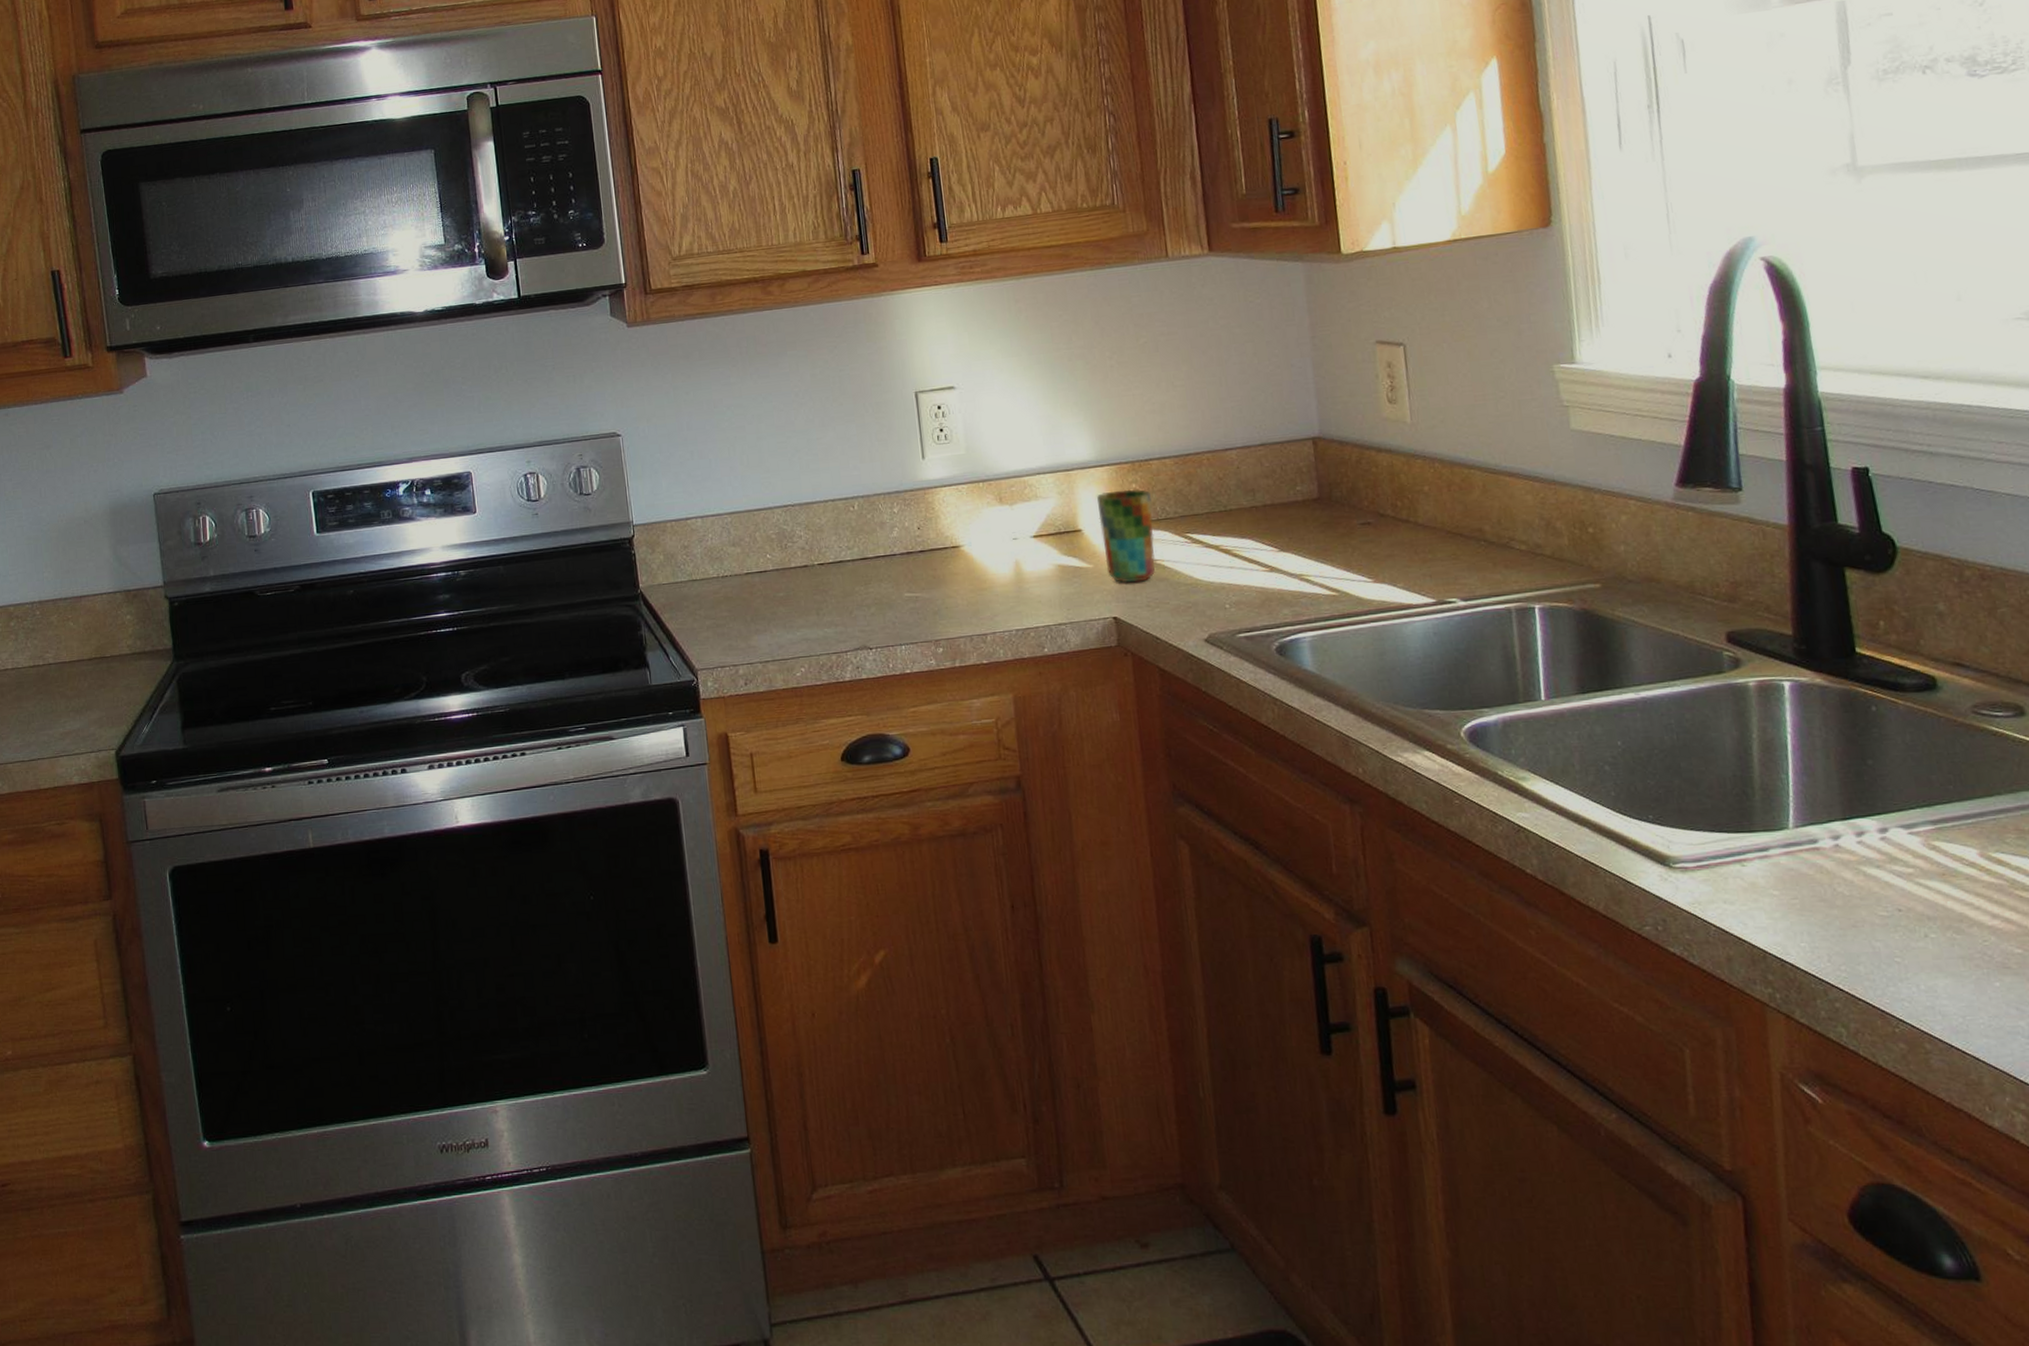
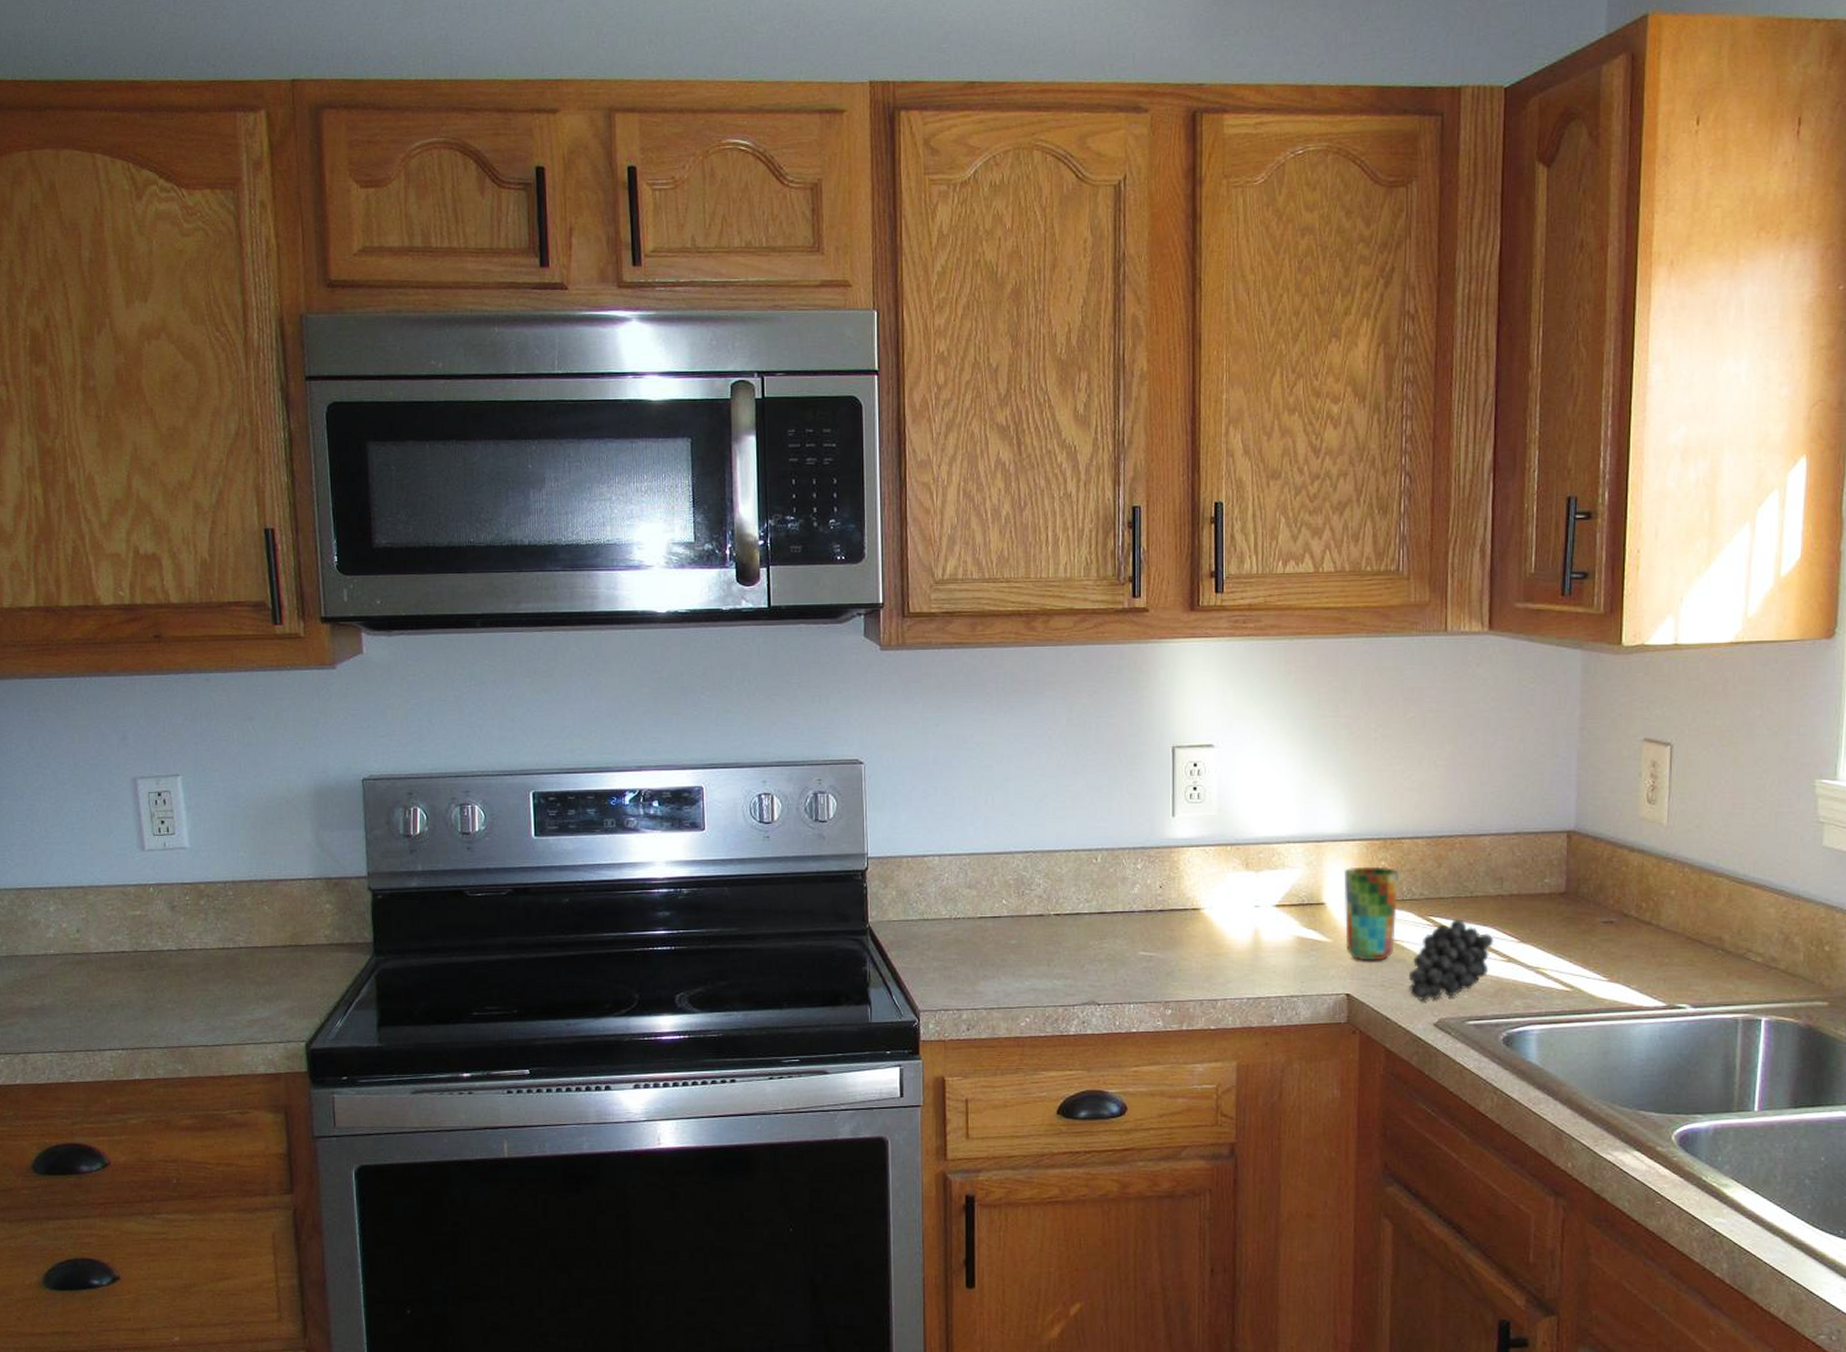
fruit: none [1173,533,1253,618] -> present [1409,919,1493,1000]

